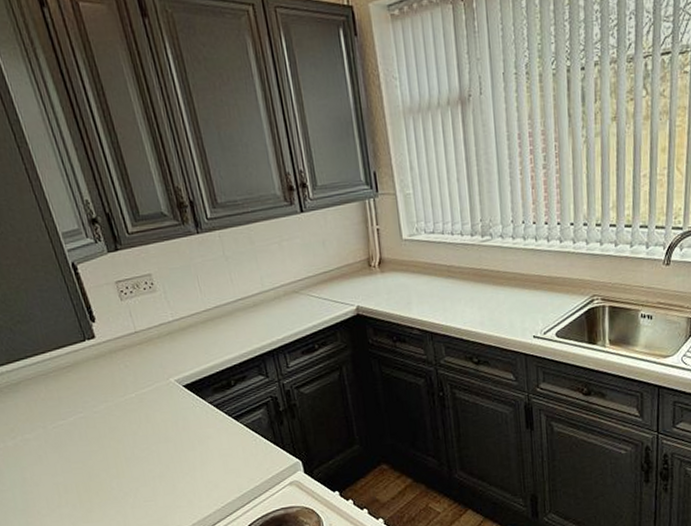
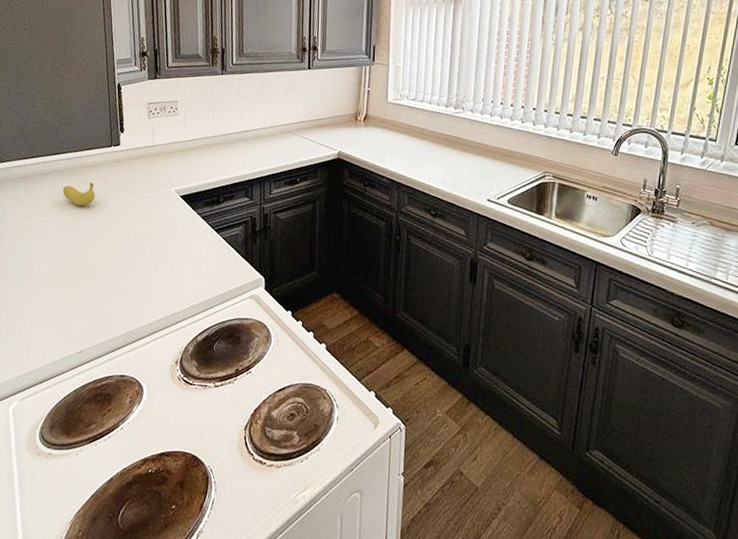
fruit: none [40,387,83,416] -> present [62,183,96,207]

